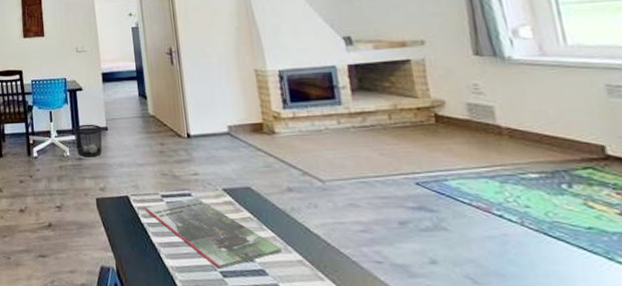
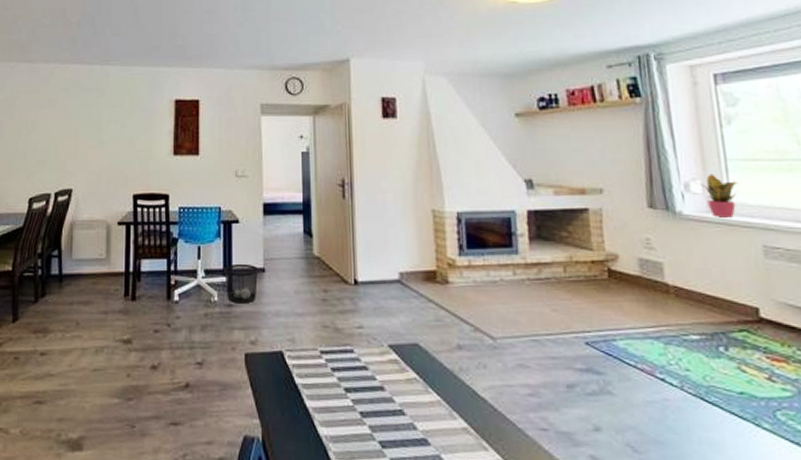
magazine: present [145,198,282,269] -> none [301,355,446,438]
potted plant: none [524,18,573,60] -> present [695,173,738,218]

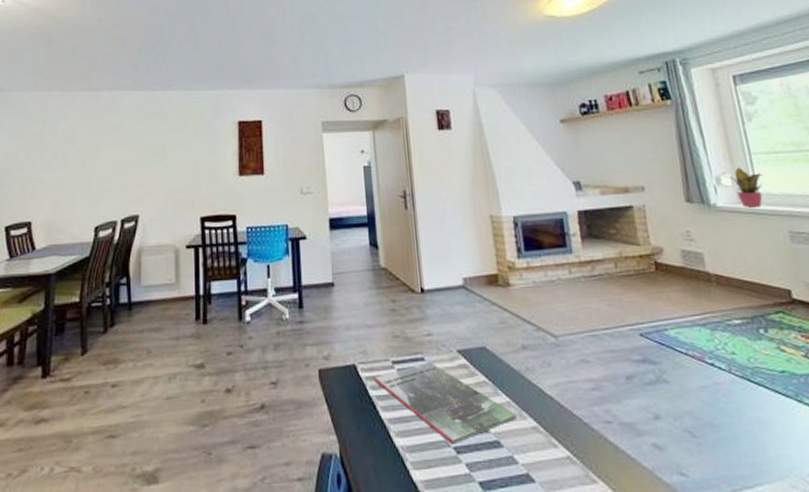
waste bin: present [224,263,258,304] -> none [294,279,328,320]
magazine: none [301,355,446,438] -> present [374,362,517,444]

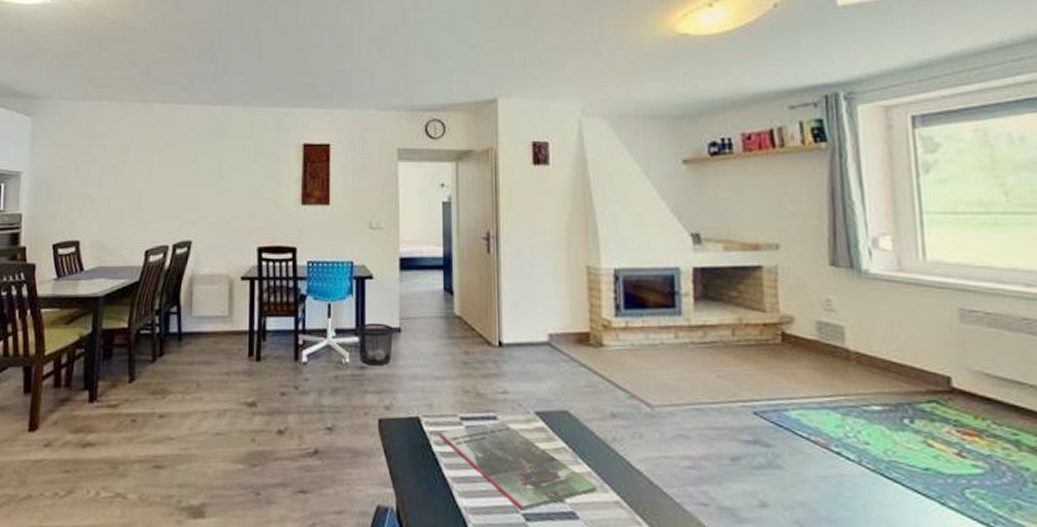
waste bin: none [294,279,328,320] -> present [356,322,393,366]
potted plant: present [725,167,763,208] -> none [885,228,934,277]

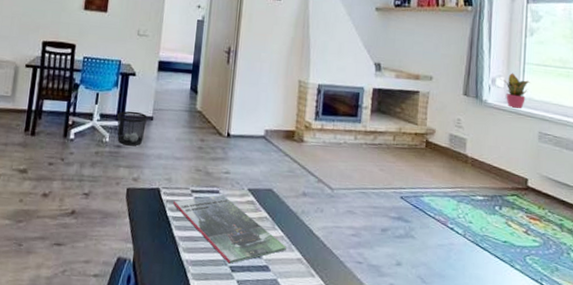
potted plant: none [885,228,934,277] -> present [500,73,530,109]

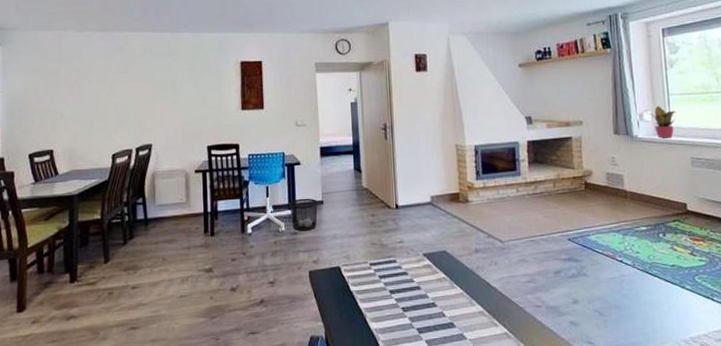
magazine: present [173,195,286,264] -> none [355,264,467,326]

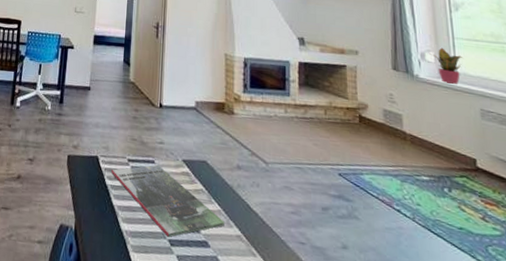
waste bin: present [289,198,318,231] -> none [58,81,85,115]
magazine: none [355,264,467,326] -> present [111,165,224,237]

